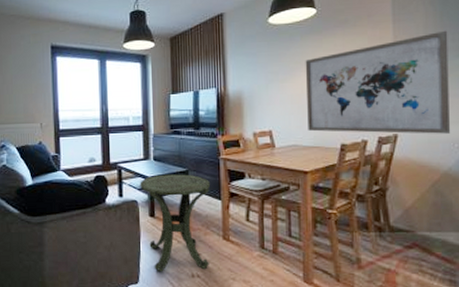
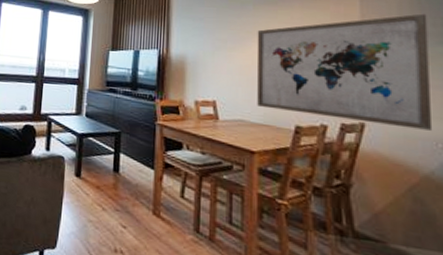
side table: present [140,174,211,272] -> none [68,132,144,245]

